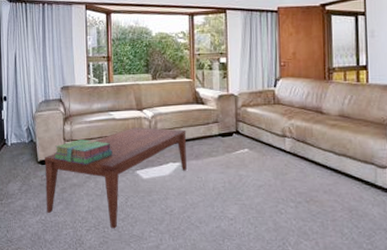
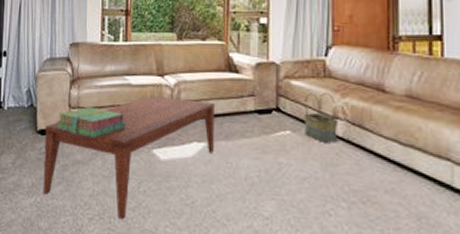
basket: none [259,116,286,156] -> present [304,92,339,143]

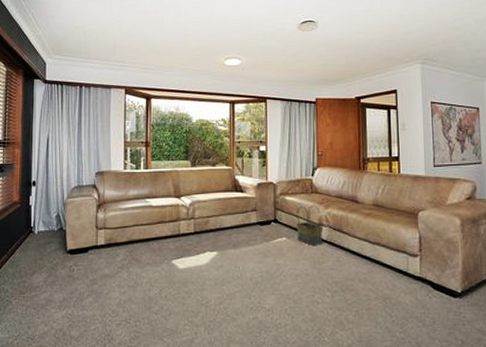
coffee table: present [43,96,216,220] -> none [73,215,225,323]
stack of books: present [55,107,125,139] -> none [84,228,148,255]

